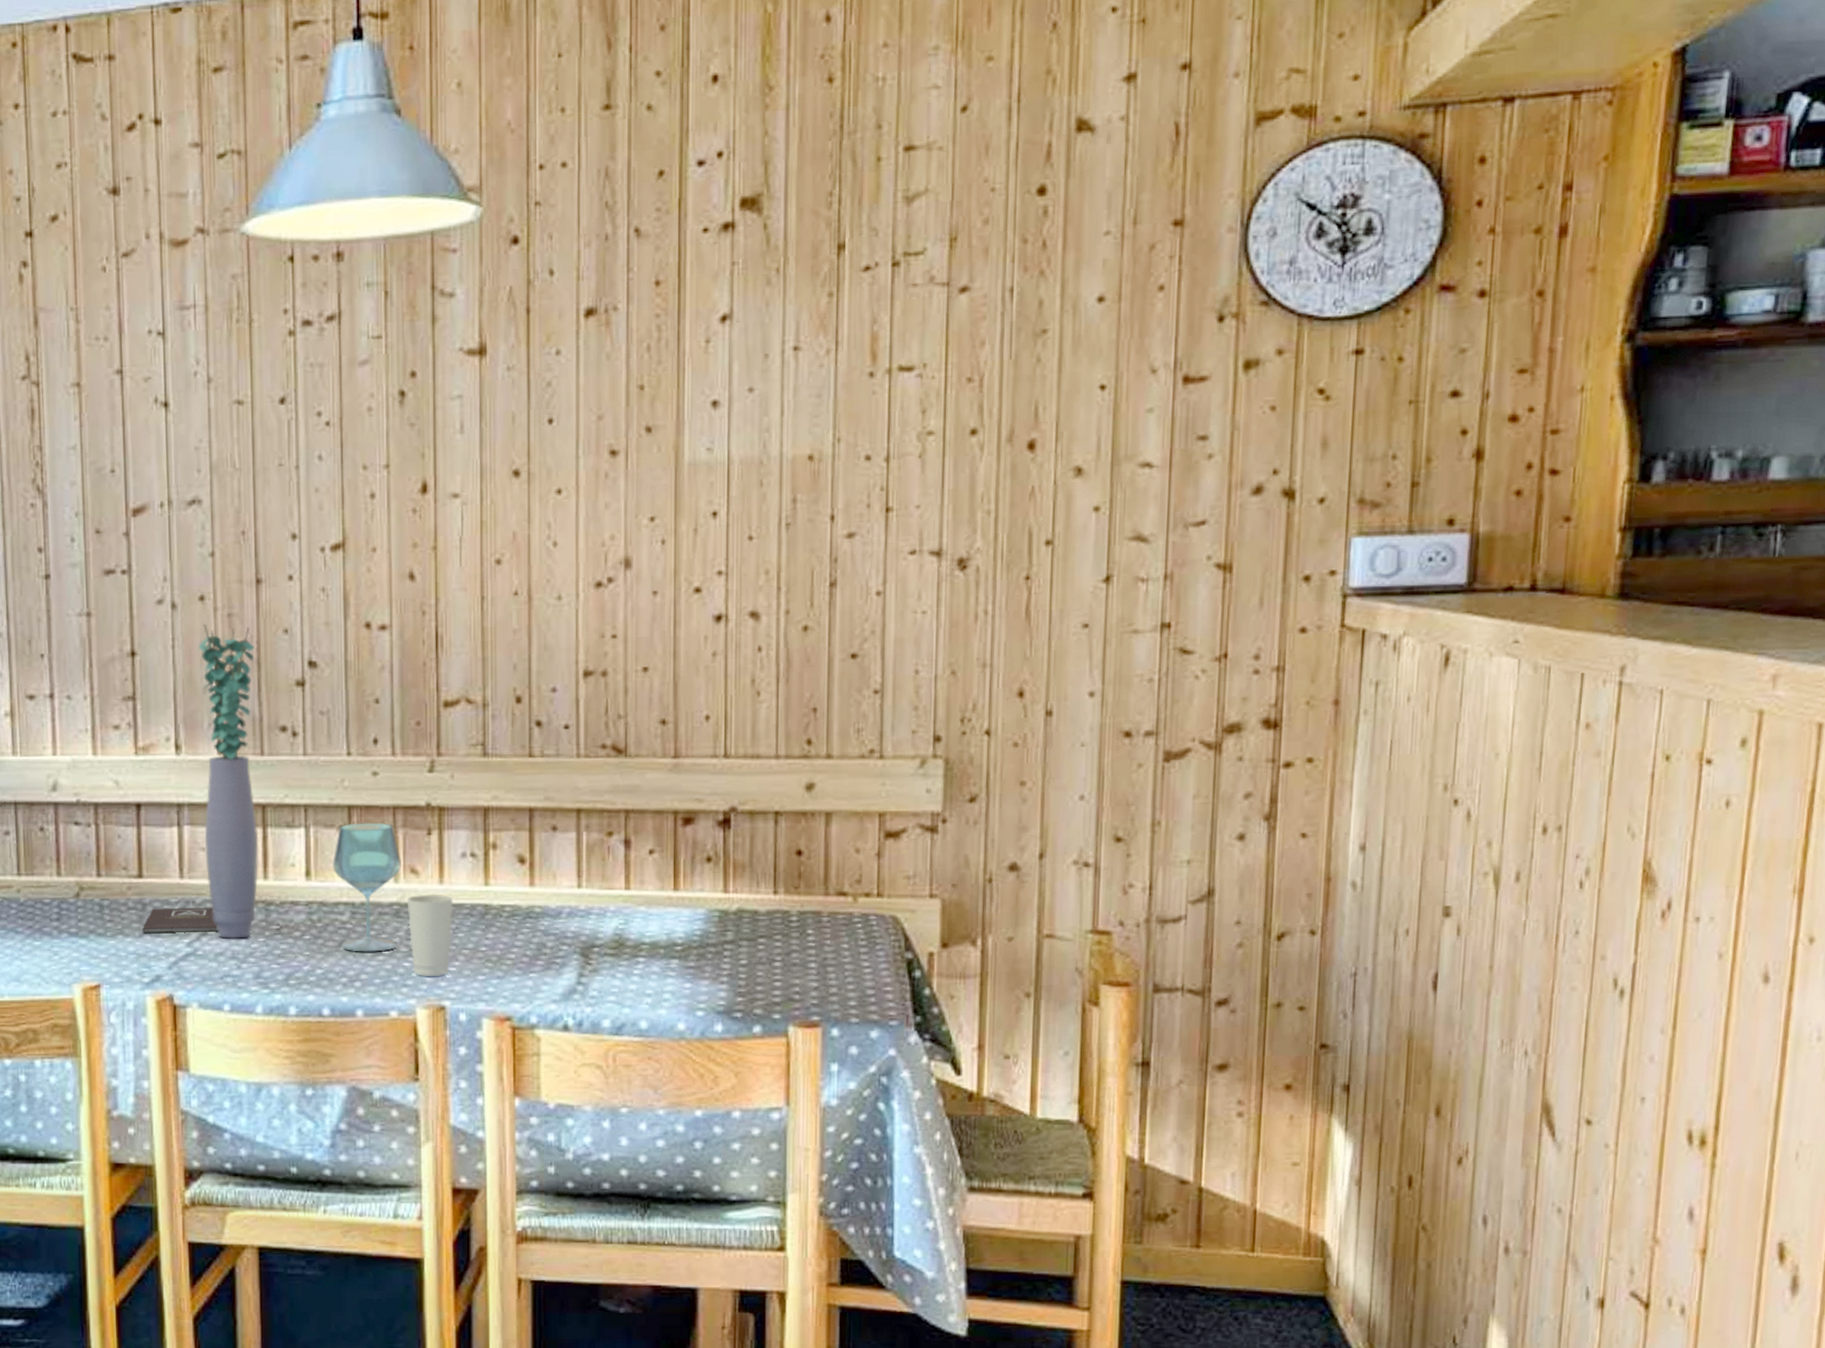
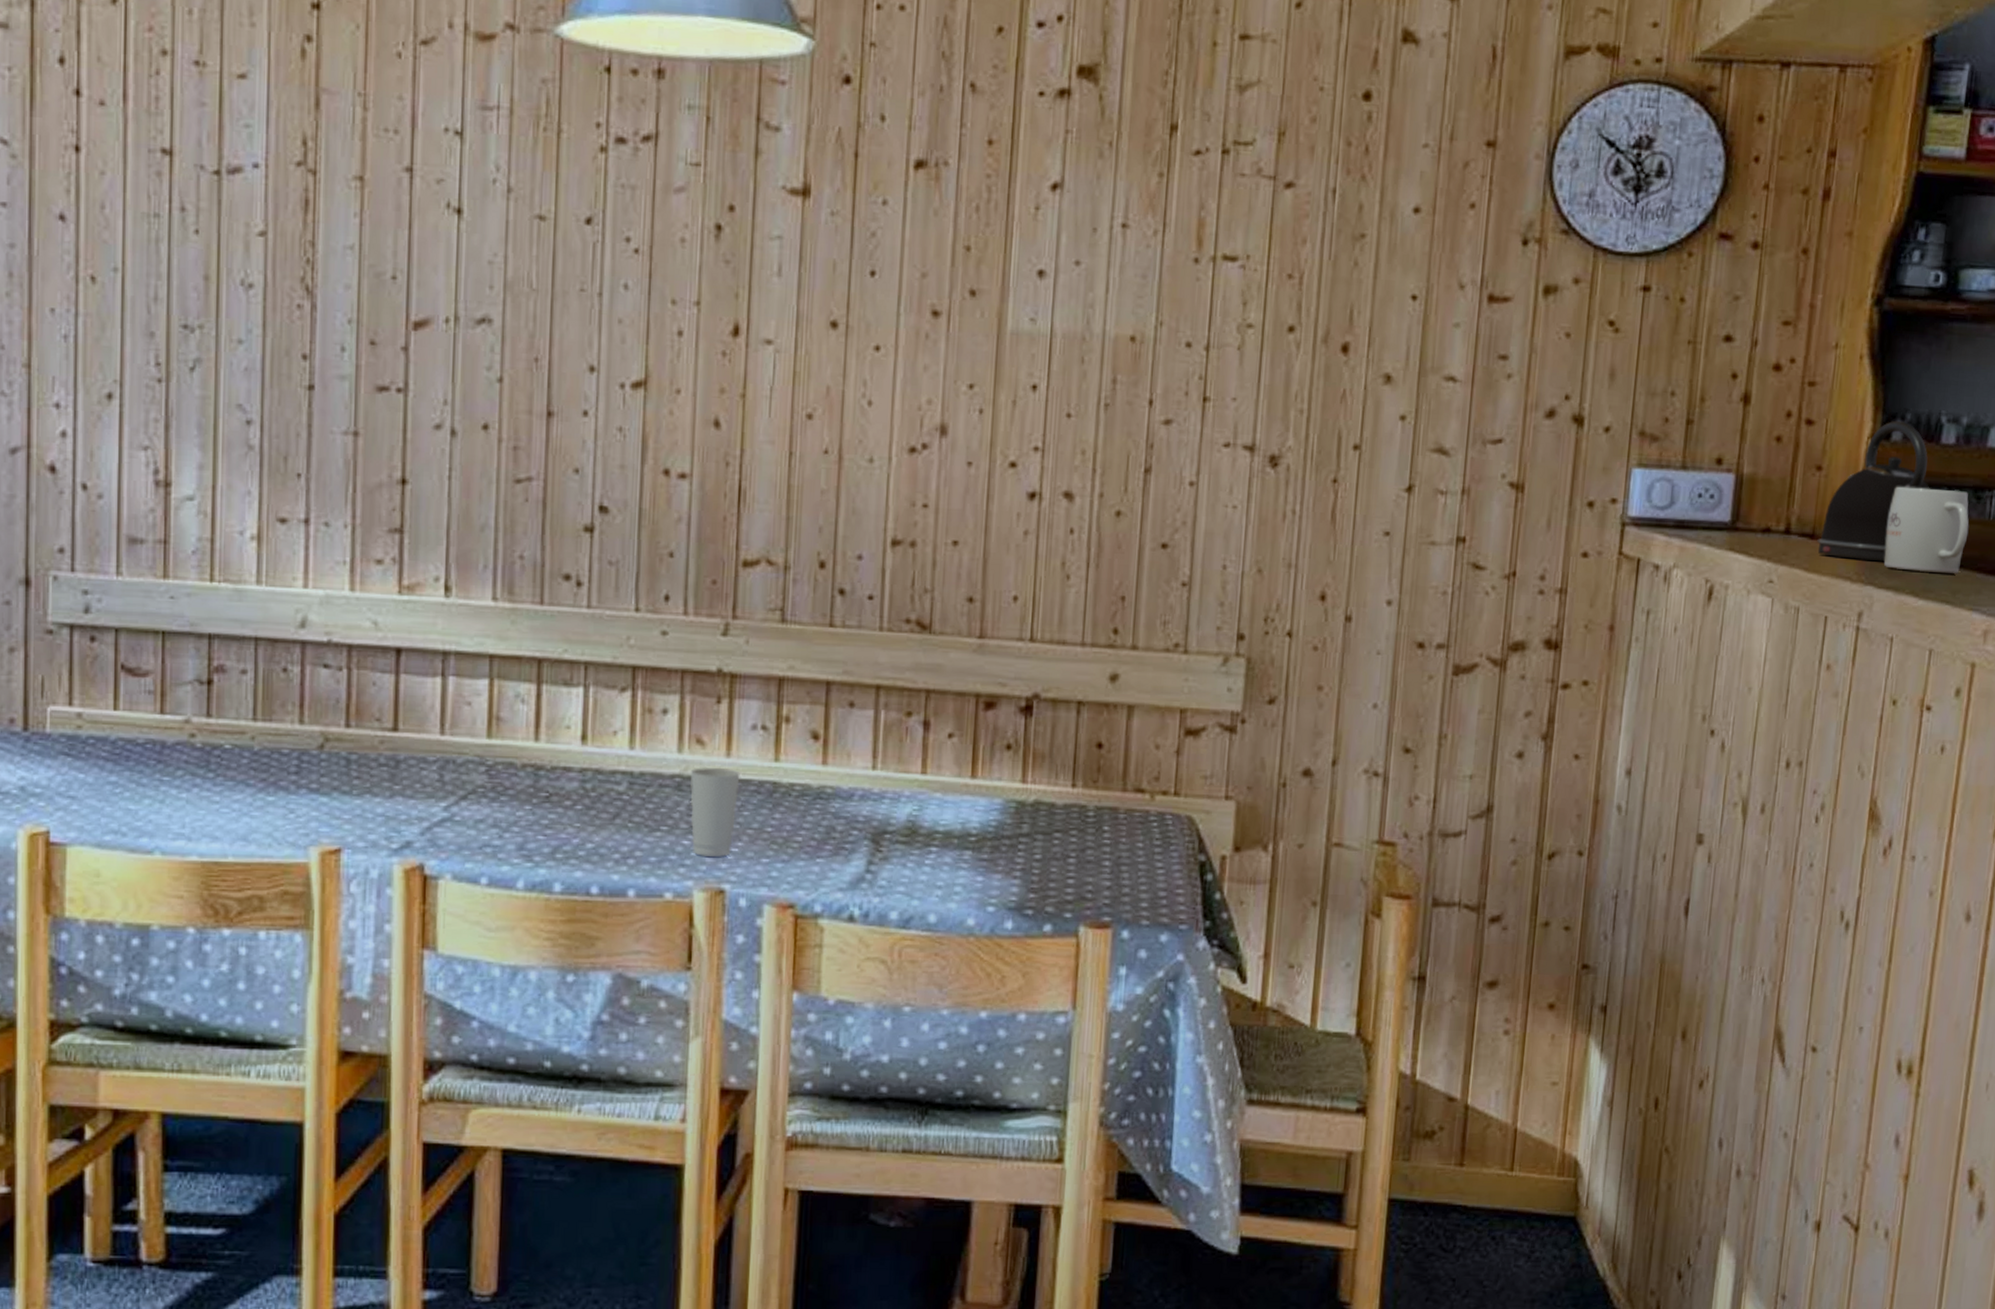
book: present [142,907,219,933] -> none [393,766,481,796]
vase: present [199,623,259,939] -> none [470,454,541,805]
wine glass: present [333,822,401,952] -> none [612,685,687,827]
kettle: none [1568,460,1701,612] -> present [1817,420,1930,562]
mug: none [1648,529,1750,619] -> present [1884,486,1969,574]

